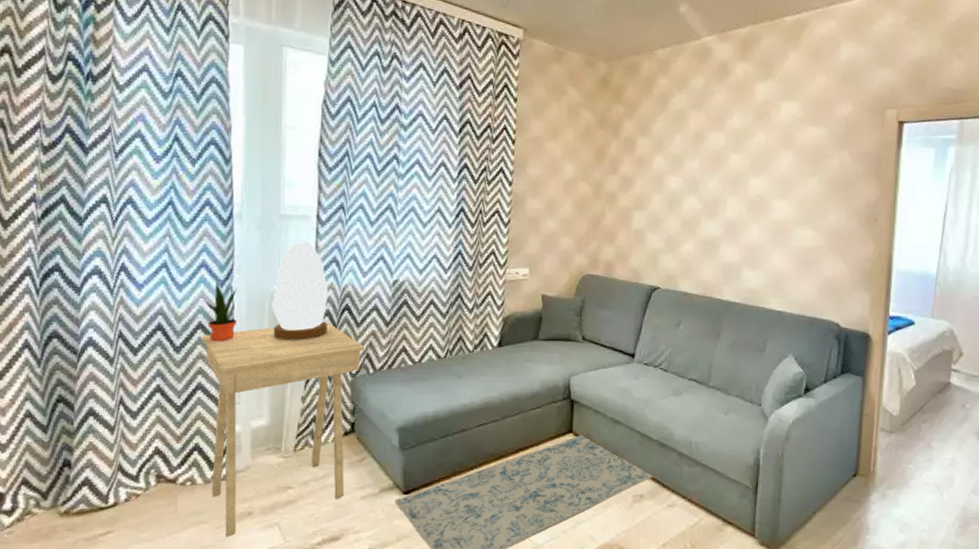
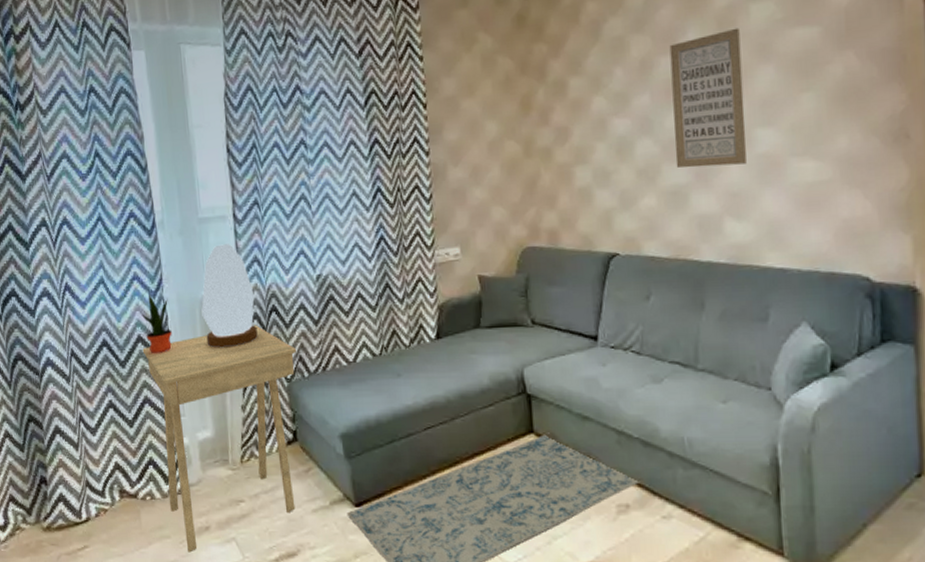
wall art: none [712,119,771,226] -> present [669,27,746,168]

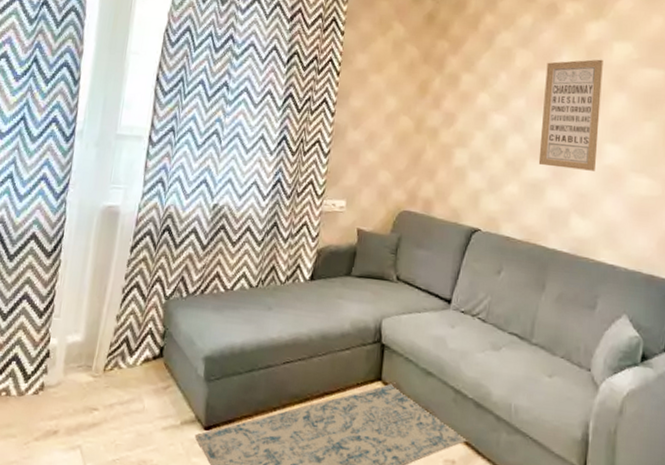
potted plant: present [142,293,172,353] -> none [40,195,70,253]
side table: present [142,325,296,553] -> none [23,240,180,455]
table lamp: present [201,244,258,348] -> none [97,161,153,259]

